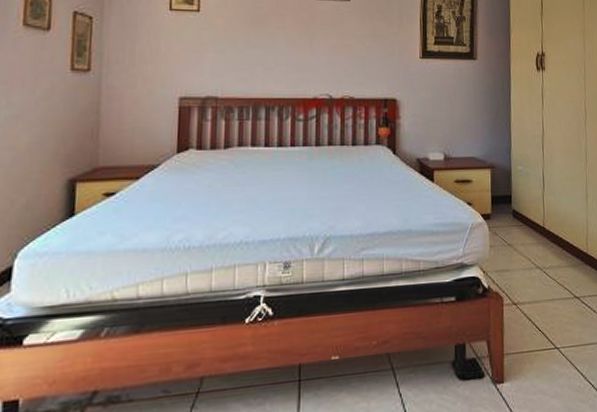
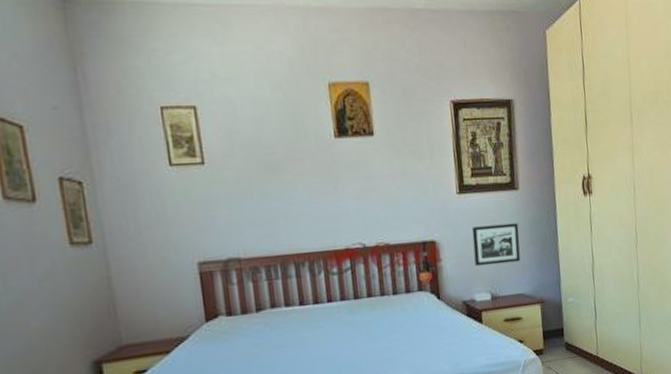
picture frame: none [431,90,475,127] -> present [472,223,521,267]

